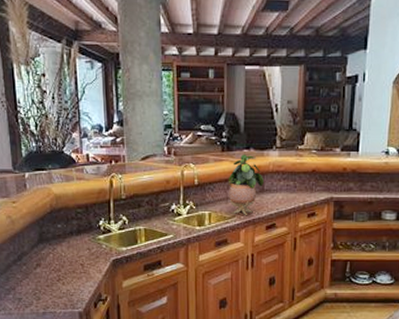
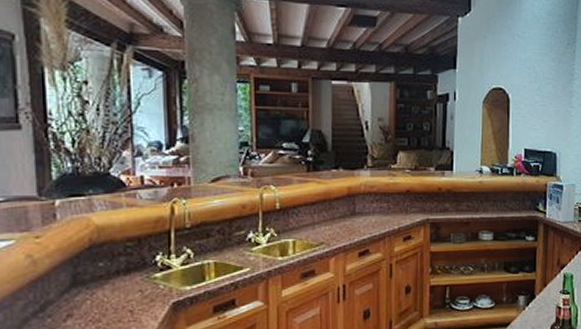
potted plant: present [228,154,263,215] -> none [314,174,355,242]

